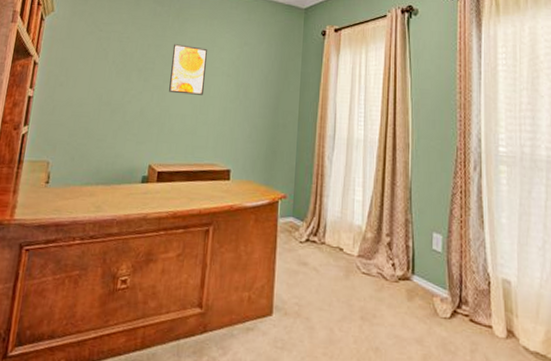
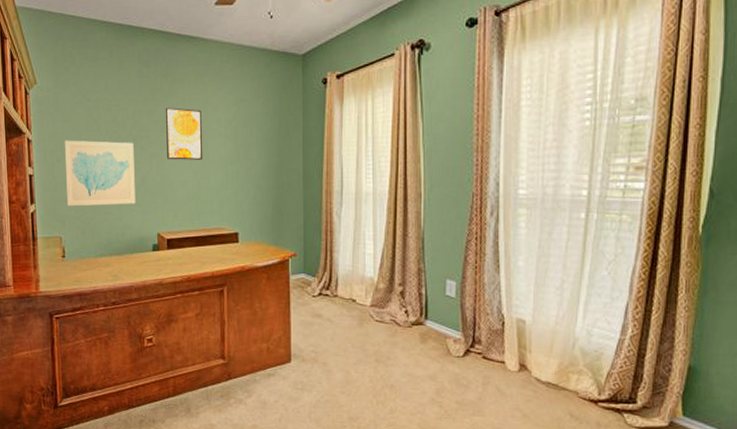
wall art: none [62,65,138,133] -> present [64,140,135,206]

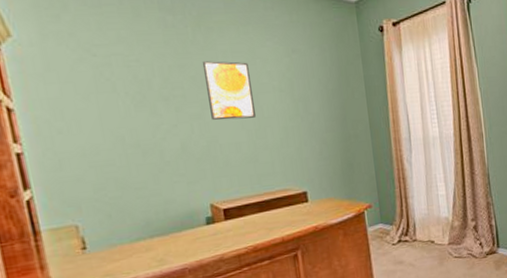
wall art: present [64,140,135,206] -> none [65,103,177,186]

